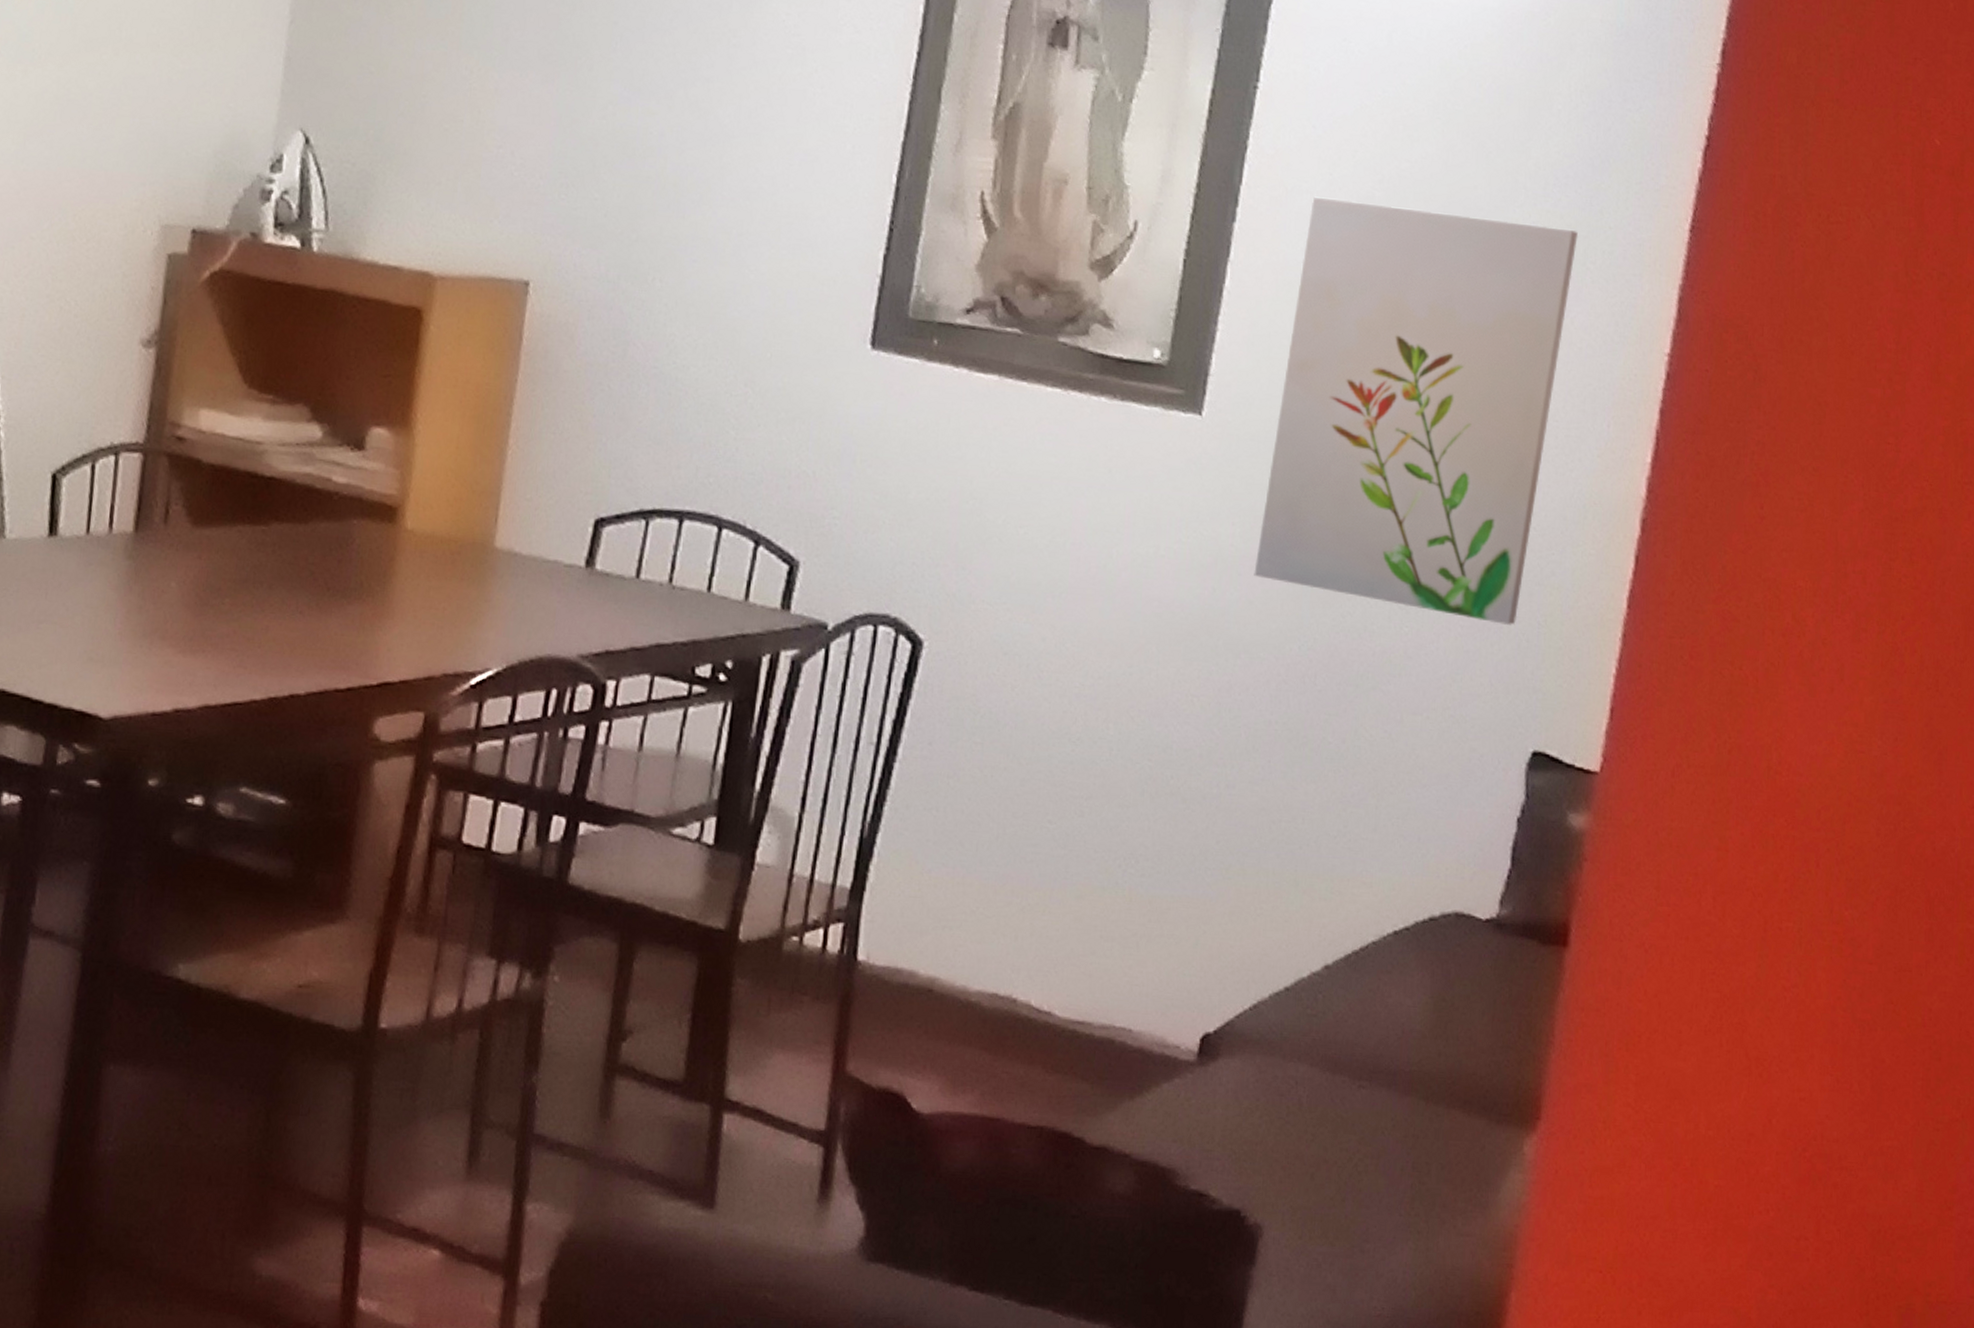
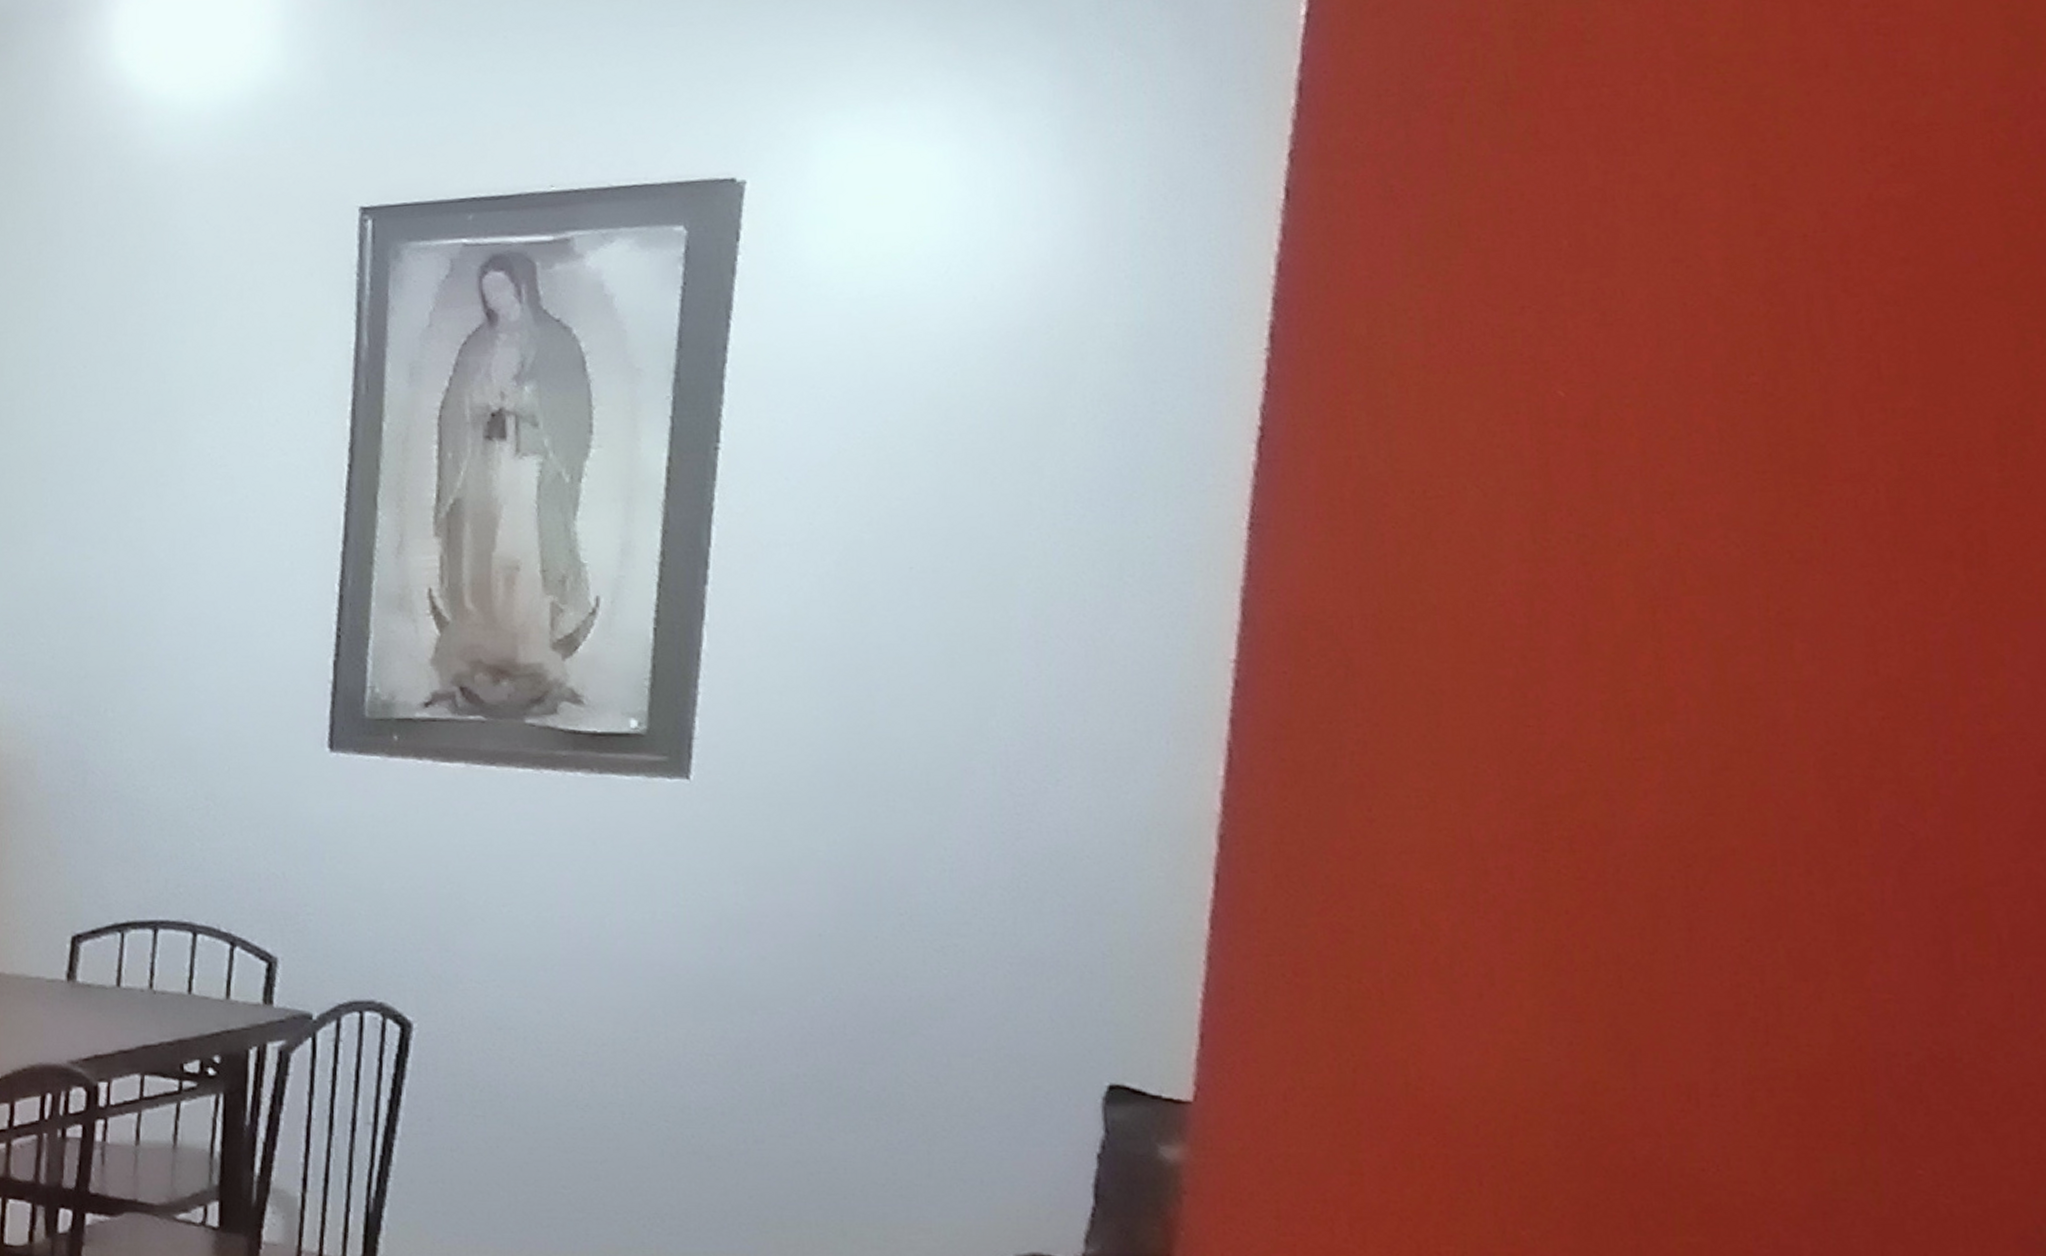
wall art: present [1254,196,1578,625] -> none [763,544,1110,958]

